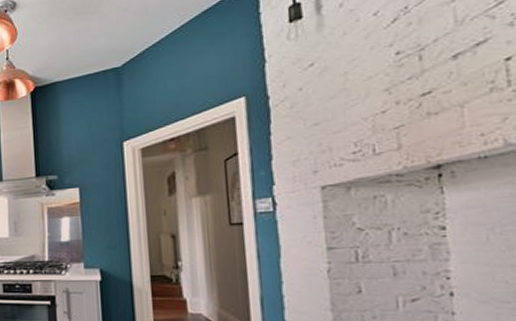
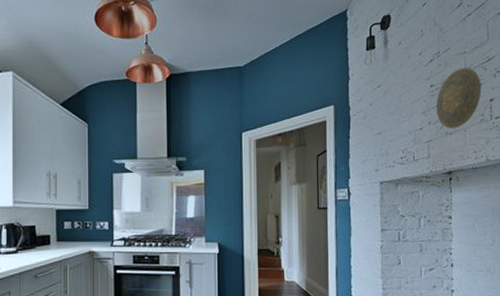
decorative plate: none [406,19,489,107] -> present [436,68,482,128]

